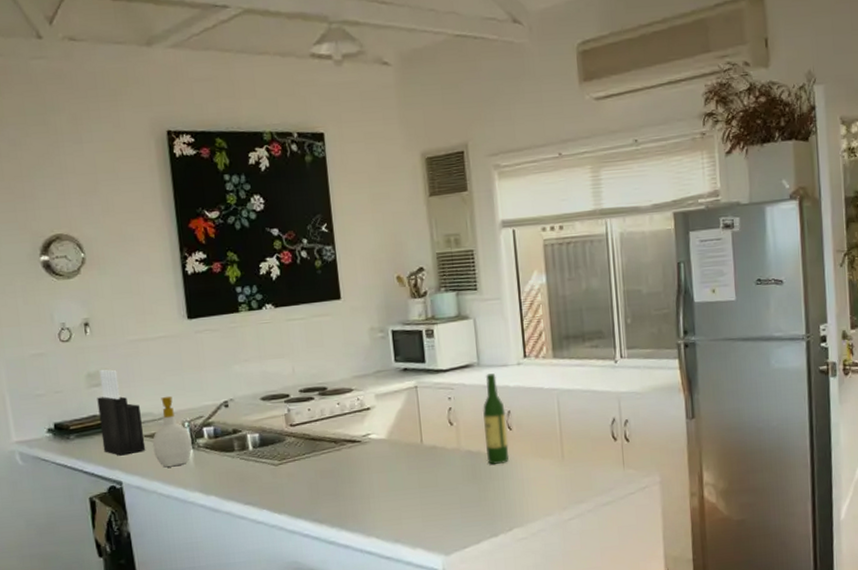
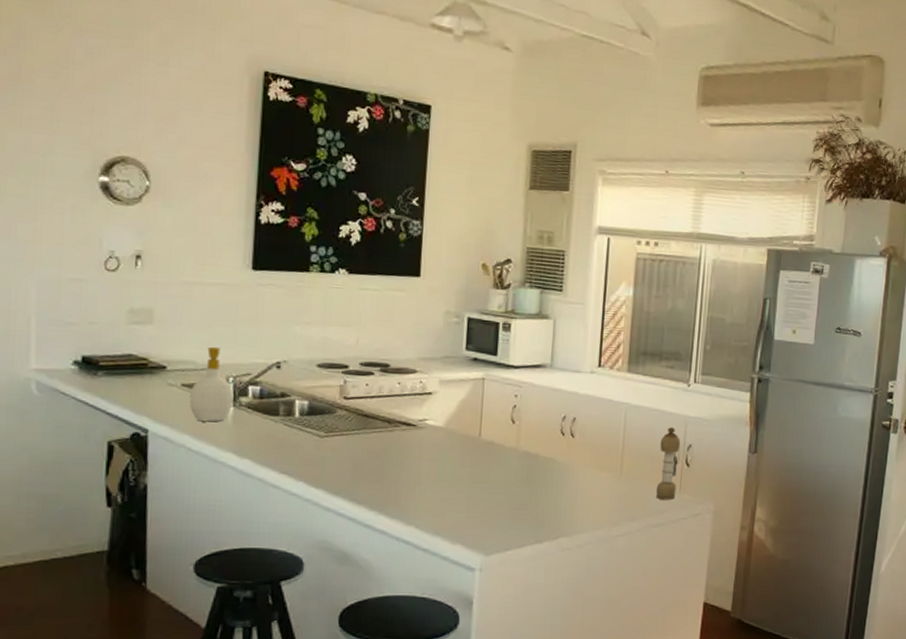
knife block: present [97,369,146,456] -> none [133,306,183,402]
wine bottle: present [483,373,509,465] -> none [543,377,571,471]
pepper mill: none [596,405,620,479] -> present [656,427,680,500]

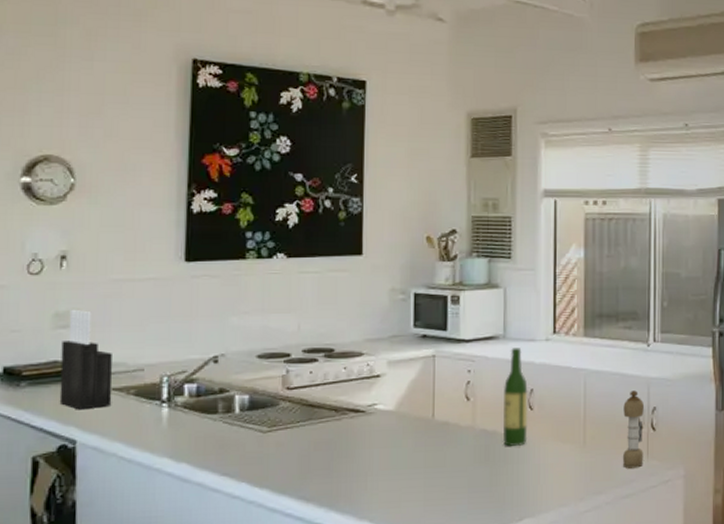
knife block: none [133,306,183,402] -> present [59,309,113,410]
soap bottle: present [188,346,234,422] -> none [120,345,168,427]
wine bottle: none [543,377,571,471] -> present [502,348,528,447]

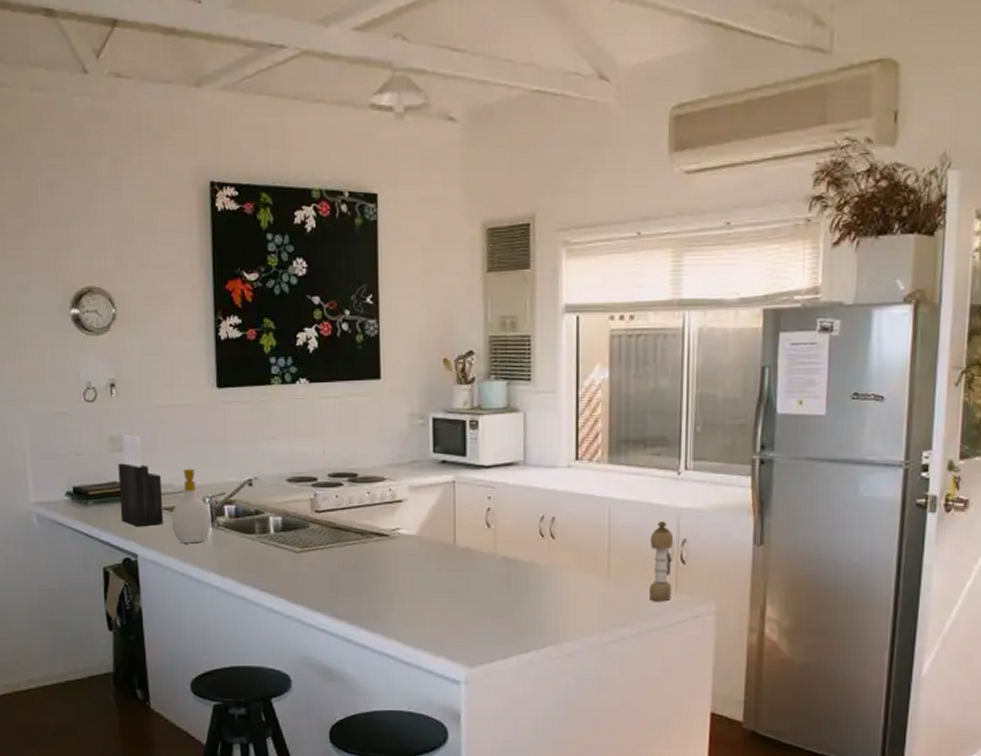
soap bottle: none [120,345,168,427] -> present [170,468,212,544]
wine bottle: present [502,348,528,447] -> none [524,475,549,575]

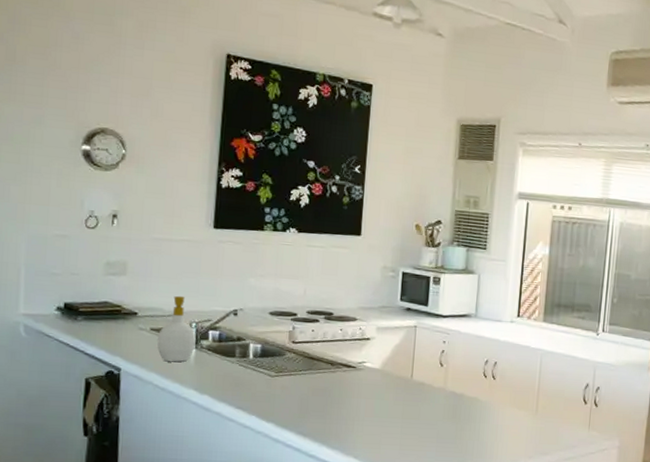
knife block: present [118,434,164,527] -> none [108,260,152,344]
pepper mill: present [650,521,673,602] -> none [568,371,589,436]

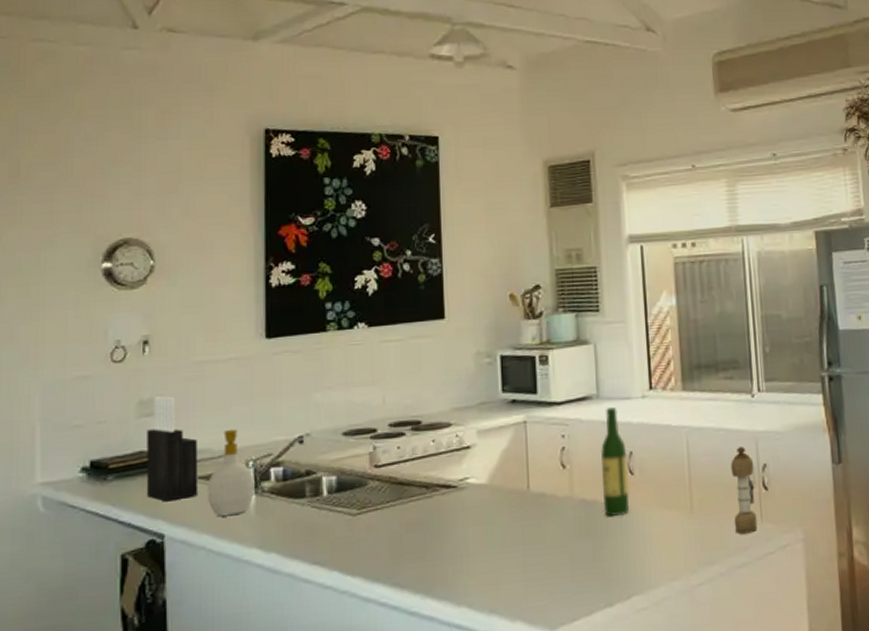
knife block: none [108,260,152,344] -> present [146,395,198,502]
wine bottle: none [468,326,493,409] -> present [601,407,630,517]
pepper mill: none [568,371,589,436] -> present [731,447,758,535]

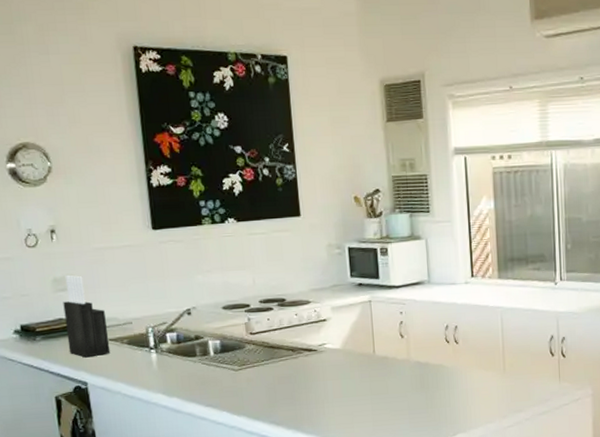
soap bottle: present [206,429,255,517] -> none [117,302,156,370]
wine bottle: present [601,407,630,517] -> none [432,291,455,376]
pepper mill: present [731,447,758,535] -> none [536,324,556,390]

